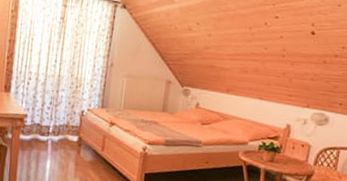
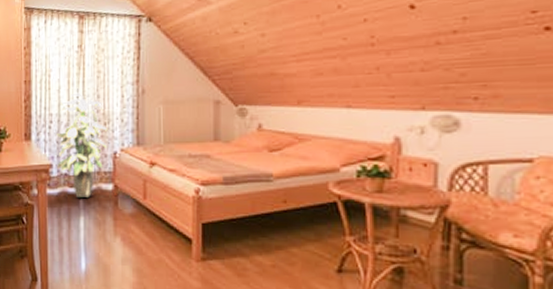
indoor plant: none [31,57,79,145] -> present [56,92,108,197]

